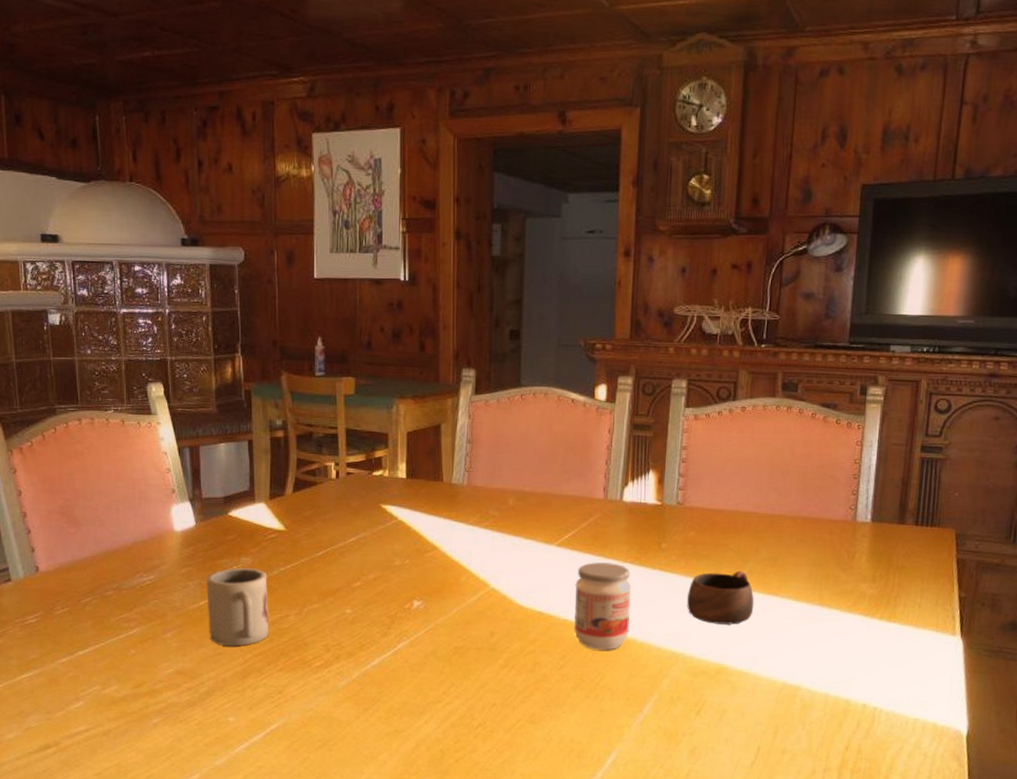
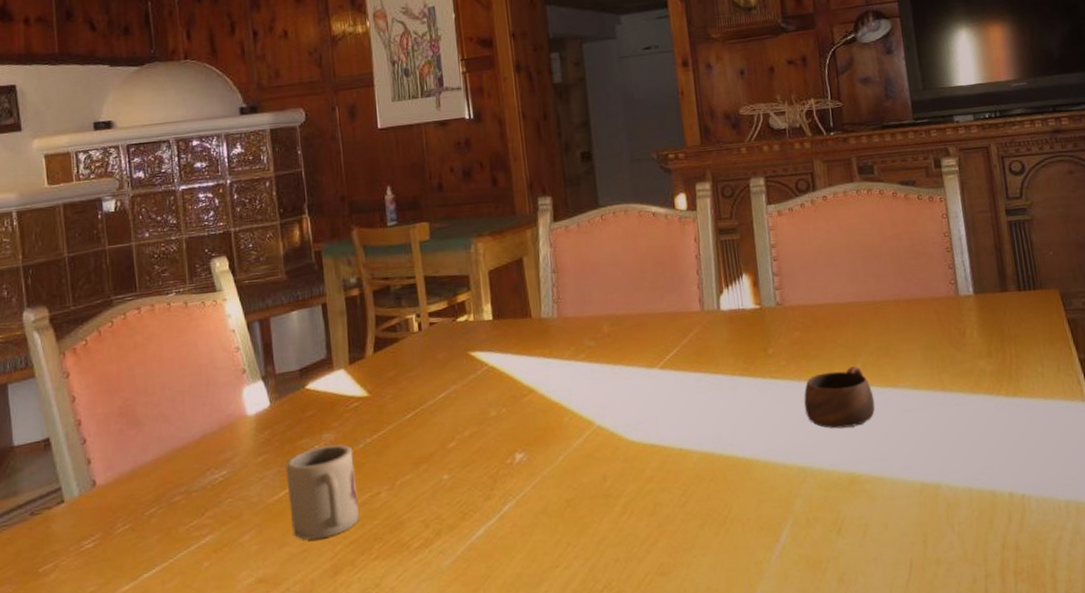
jam: present [574,562,632,650] -> none [685,378,751,478]

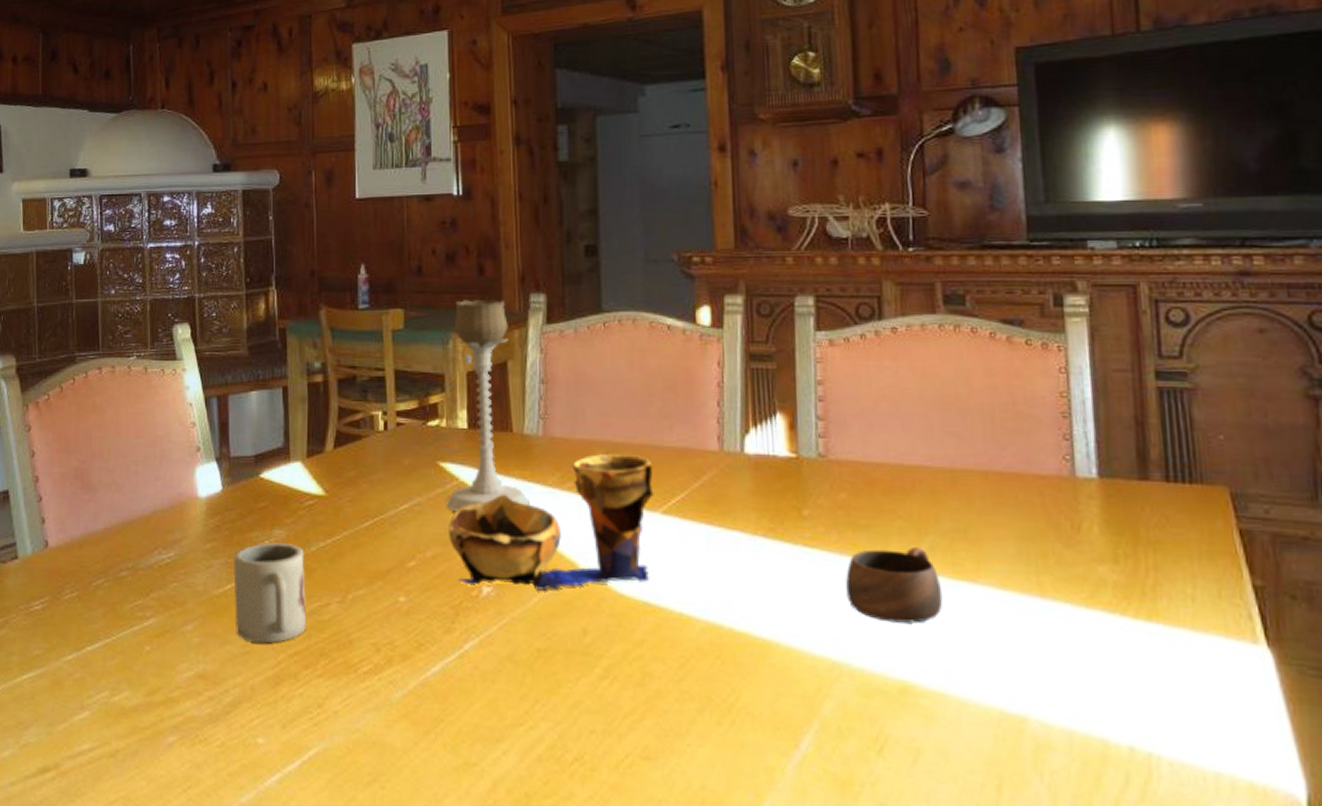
candle holder: none [474,205,552,393] -> present [446,298,531,512]
decorative bowl: none [482,323,653,455] -> present [449,453,654,591]

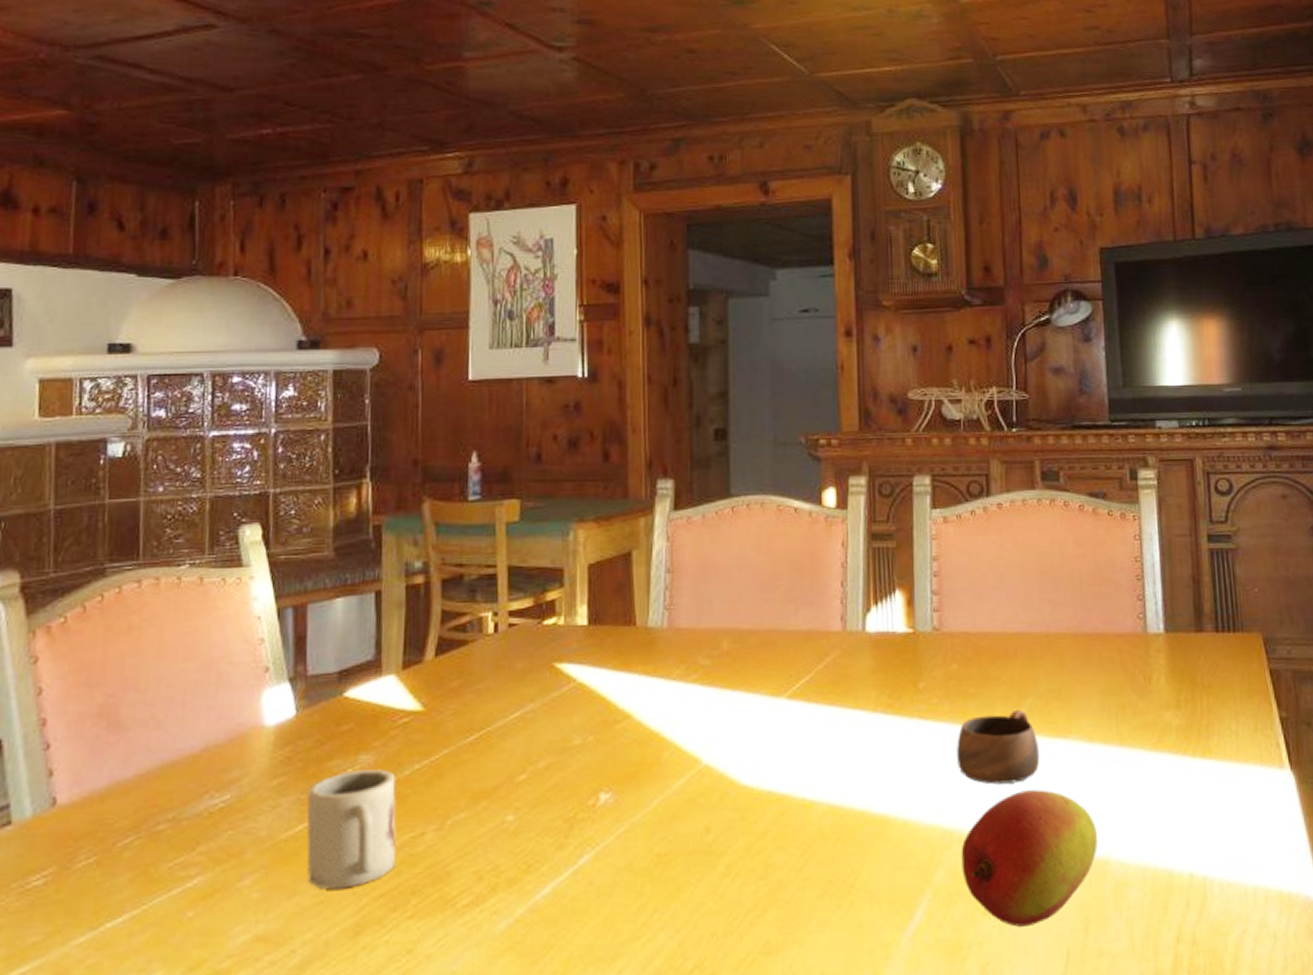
candle holder: present [446,298,531,512] -> none [561,486,654,716]
decorative bowl: present [449,453,654,591] -> none [564,640,779,794]
fruit: none [851,632,1014,775] -> present [961,789,1099,927]

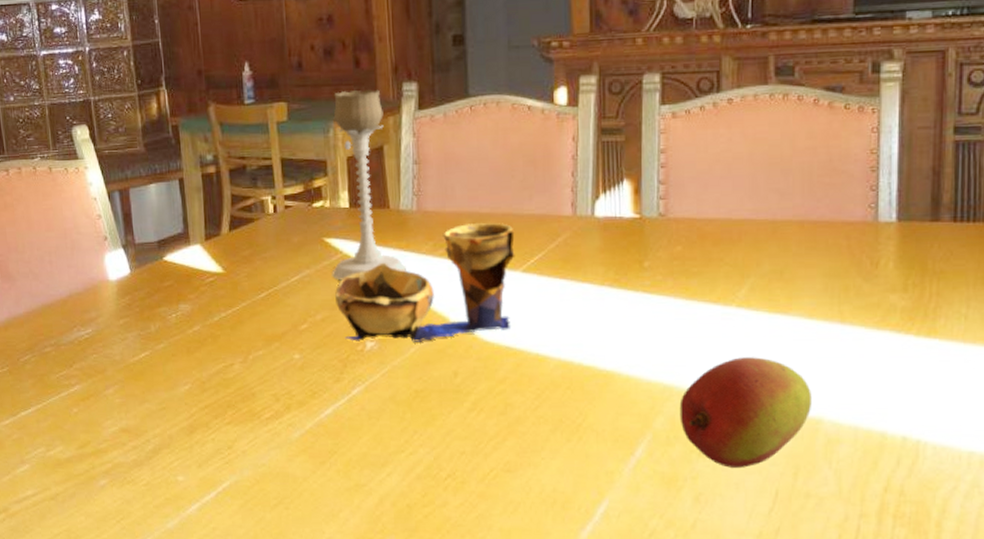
cup: present [307,768,396,890] -> none [145,315,214,400]
candle holder: none [561,486,654,716] -> present [332,89,407,281]
decorative bowl: none [564,640,779,794] -> present [335,222,515,342]
cup: present [956,710,1040,785] -> none [678,288,759,351]

